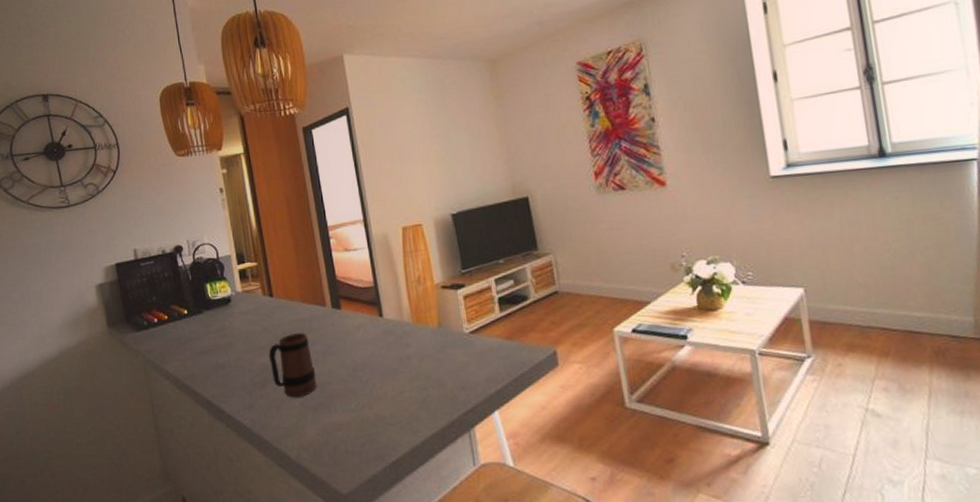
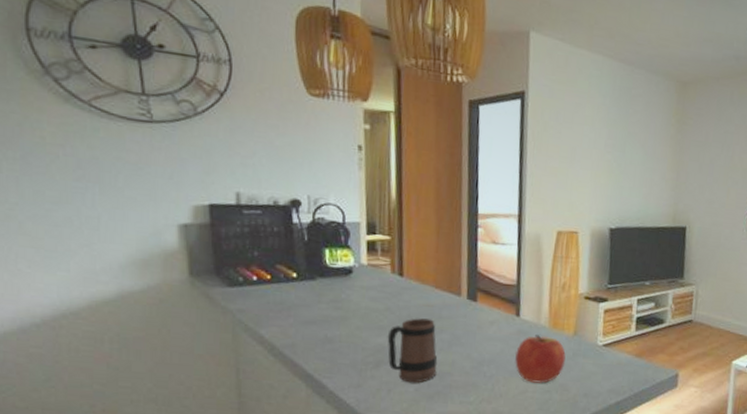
apple: none [385,332,436,382] -> present [515,335,566,383]

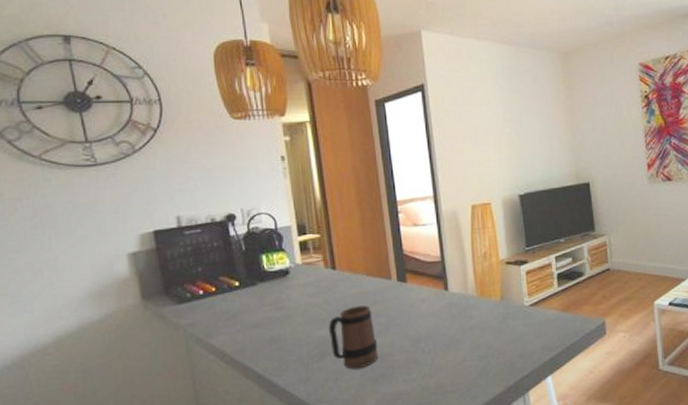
apple: present [515,335,566,383] -> none [449,305,497,352]

